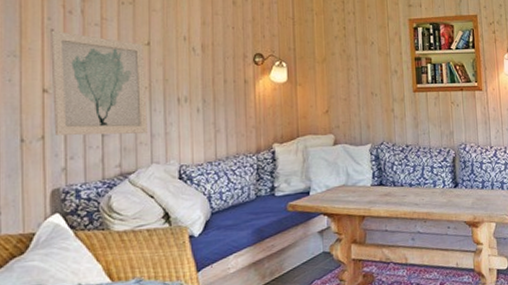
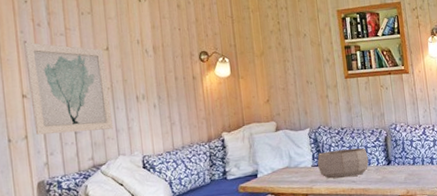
decorative bowl: none [378,168,434,200] -> present [317,148,369,179]

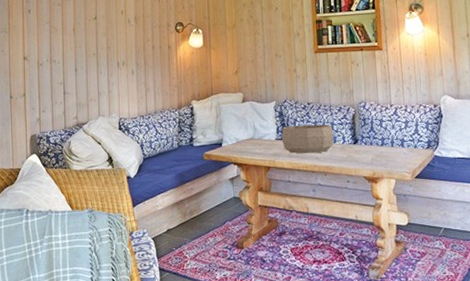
wall art: present [23,42,113,135] -> none [27,10,96,94]

